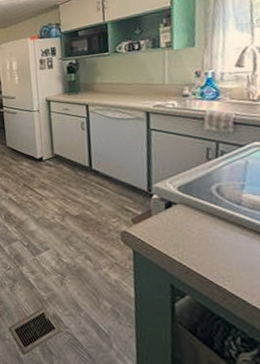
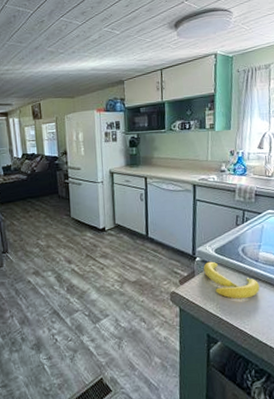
banana: none [163,200,246,249] -> present [204,261,260,299]

